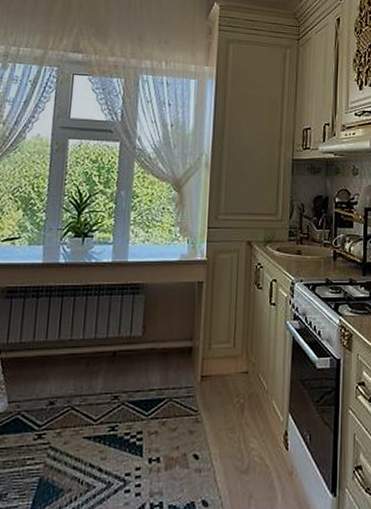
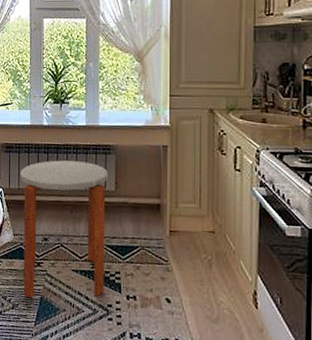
side table: none [15,304,136,483] -> present [20,160,109,298]

